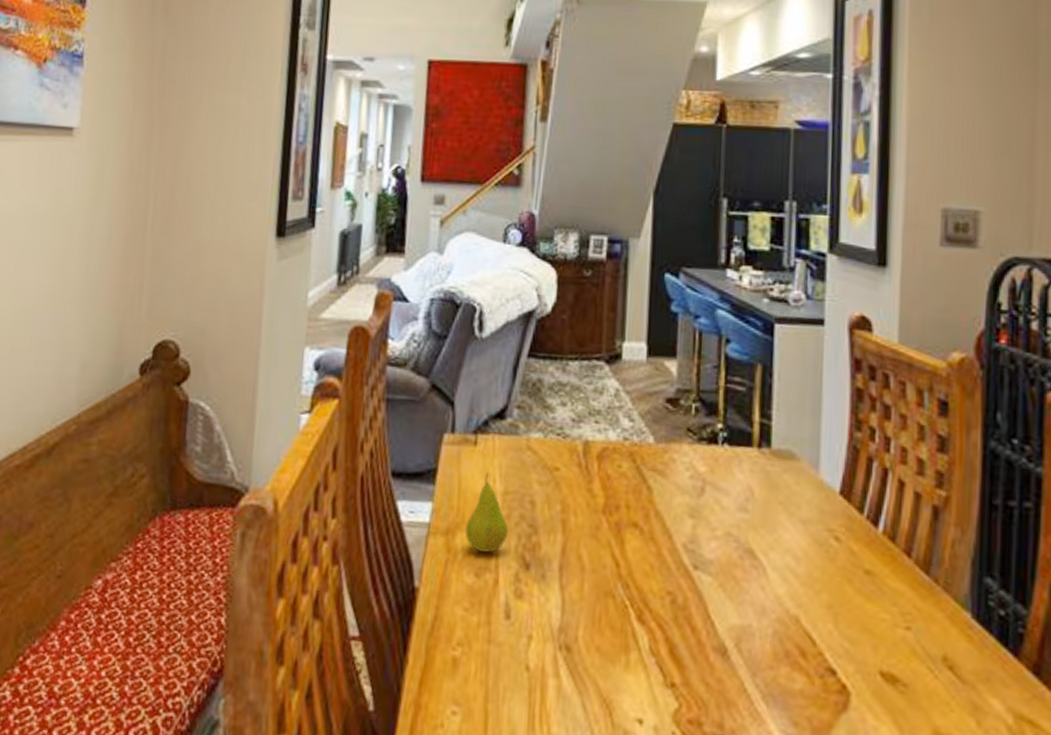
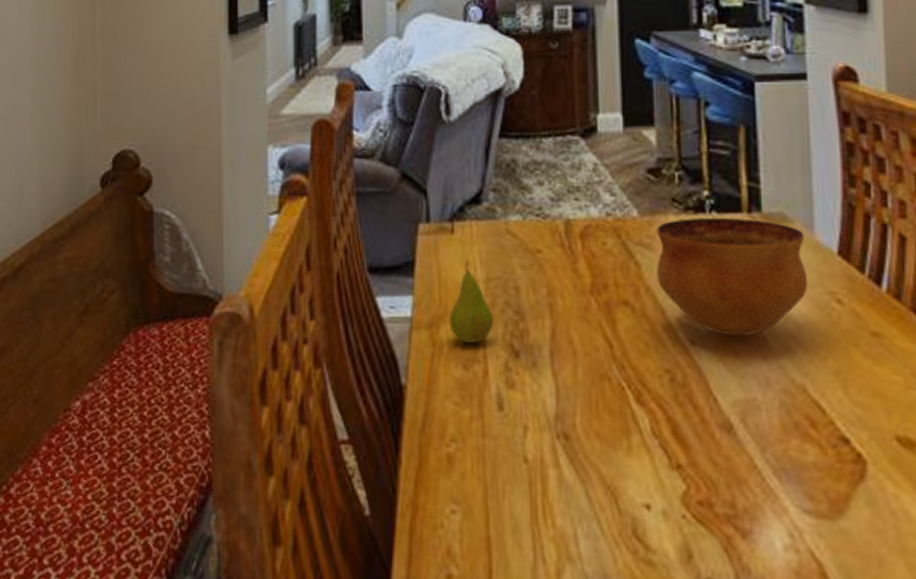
bowl: none [667,448,810,565] -> present [656,217,807,337]

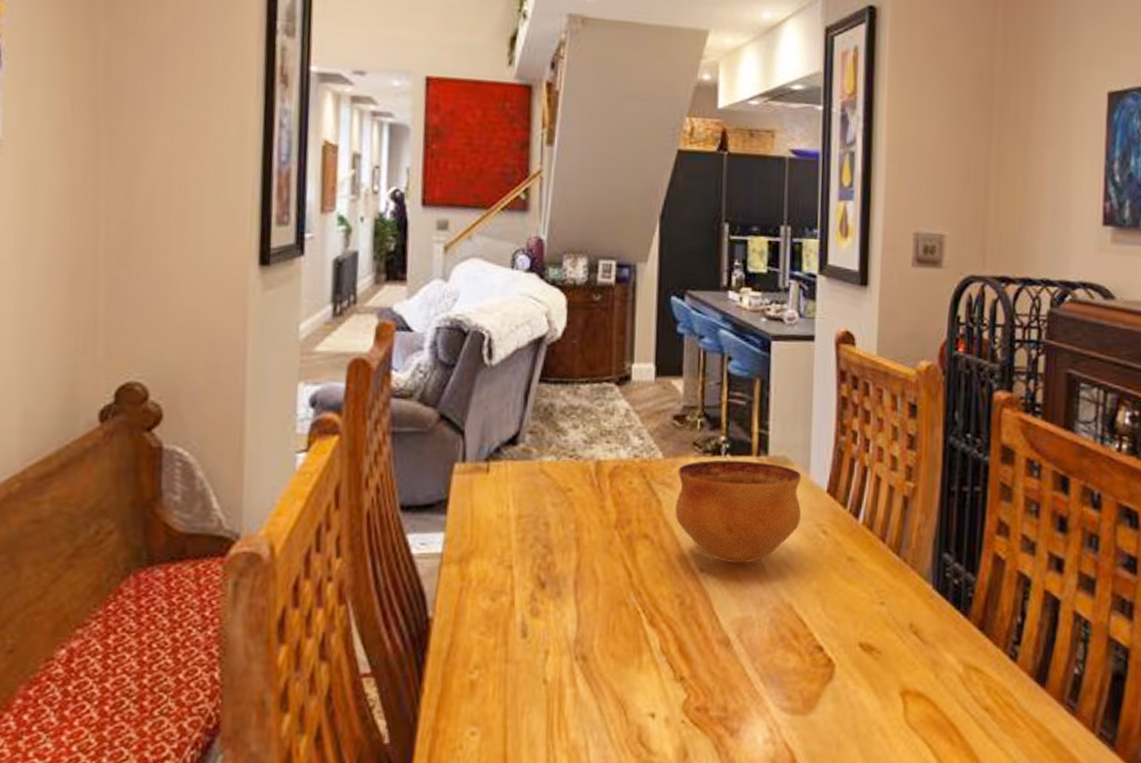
fruit: present [449,261,494,343] -> none [479,499,524,576]

